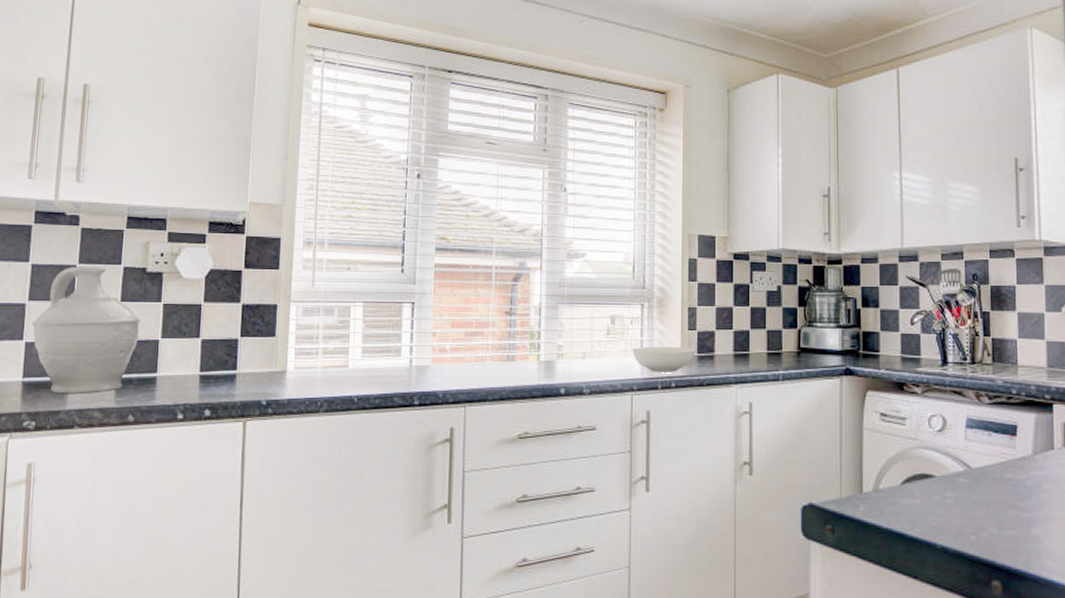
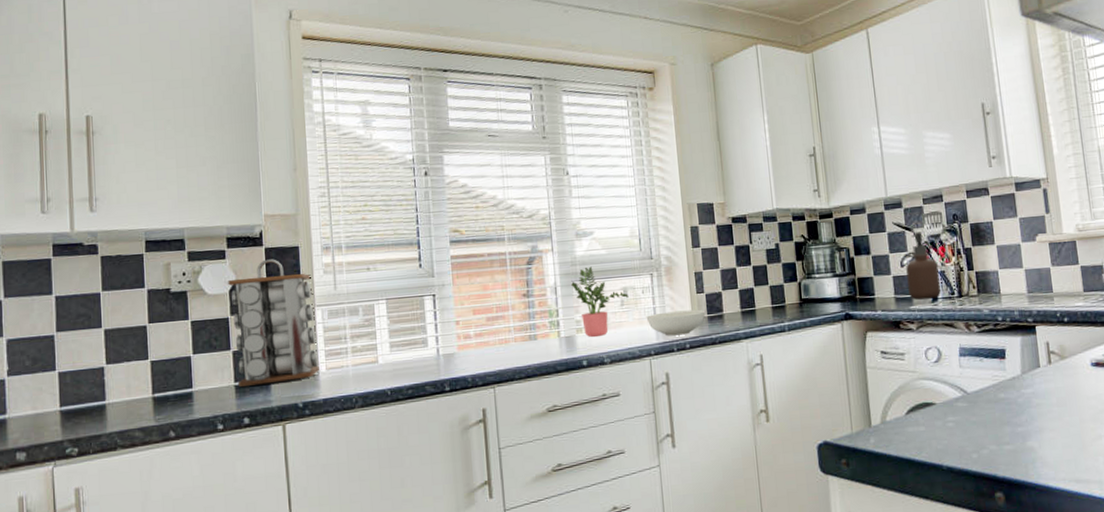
ceramic jug: present [32,266,141,395] -> none [63,292,171,419]
spice rack: none [203,248,289,379] -> present [228,259,319,387]
potted plant: none [557,290,616,366] -> present [571,266,629,338]
soap dispenser: none [916,289,953,363] -> present [906,232,941,301]

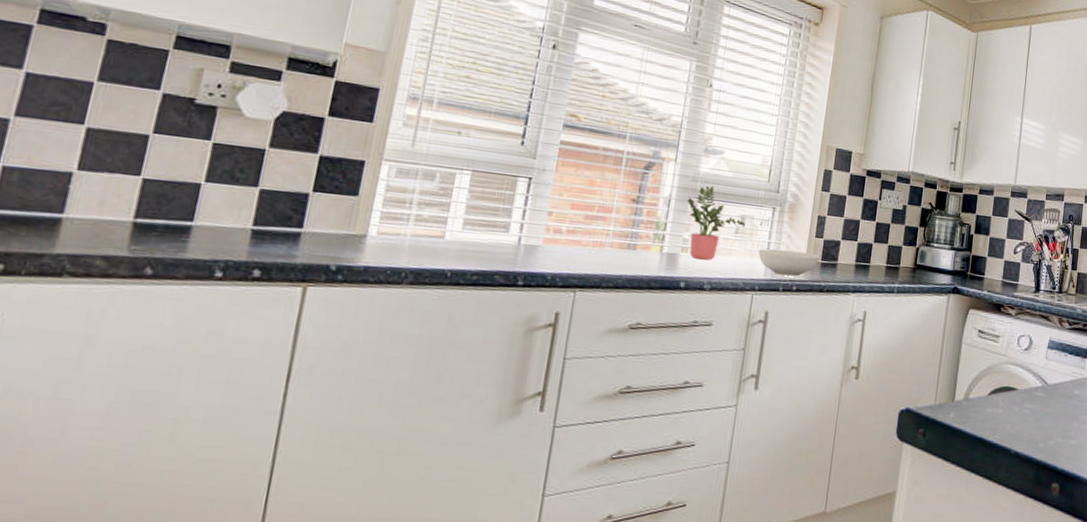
spice rack: present [228,259,319,387] -> none [256,93,385,240]
soap dispenser: present [906,232,941,301] -> none [1015,224,1047,290]

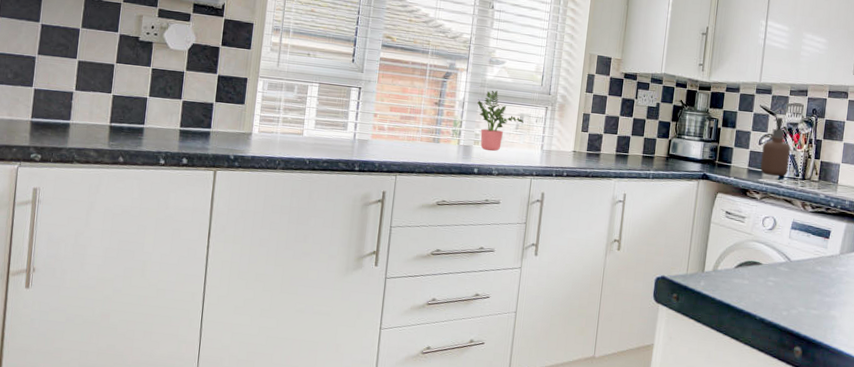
bowl: present [758,248,821,277] -> none [535,141,586,165]
soap dispenser: none [1015,224,1047,290] -> present [760,117,791,177]

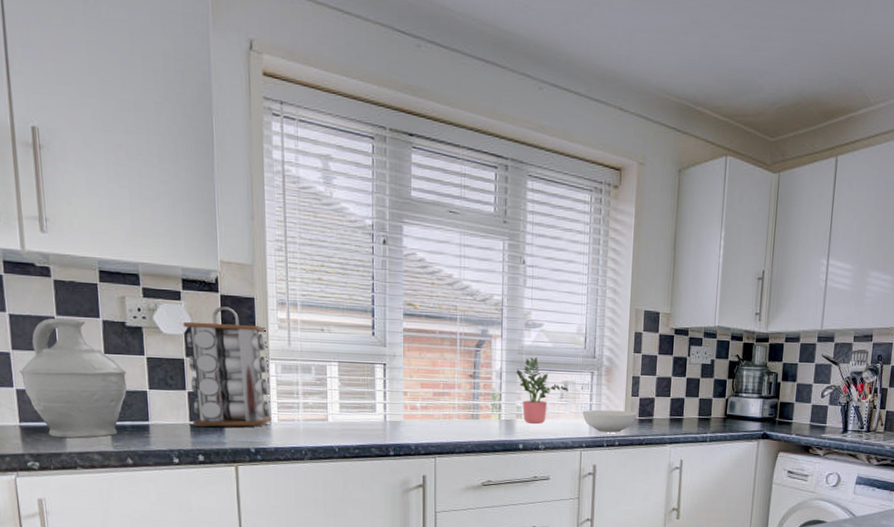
ceramic jug: none [41,30,133,137] -> present [20,317,127,439]
spice rack: none [182,29,258,137] -> present [183,306,272,429]
bowl: none [535,141,586,165] -> present [582,409,638,433]
soap dispenser: present [760,117,791,177] -> none [823,367,855,431]

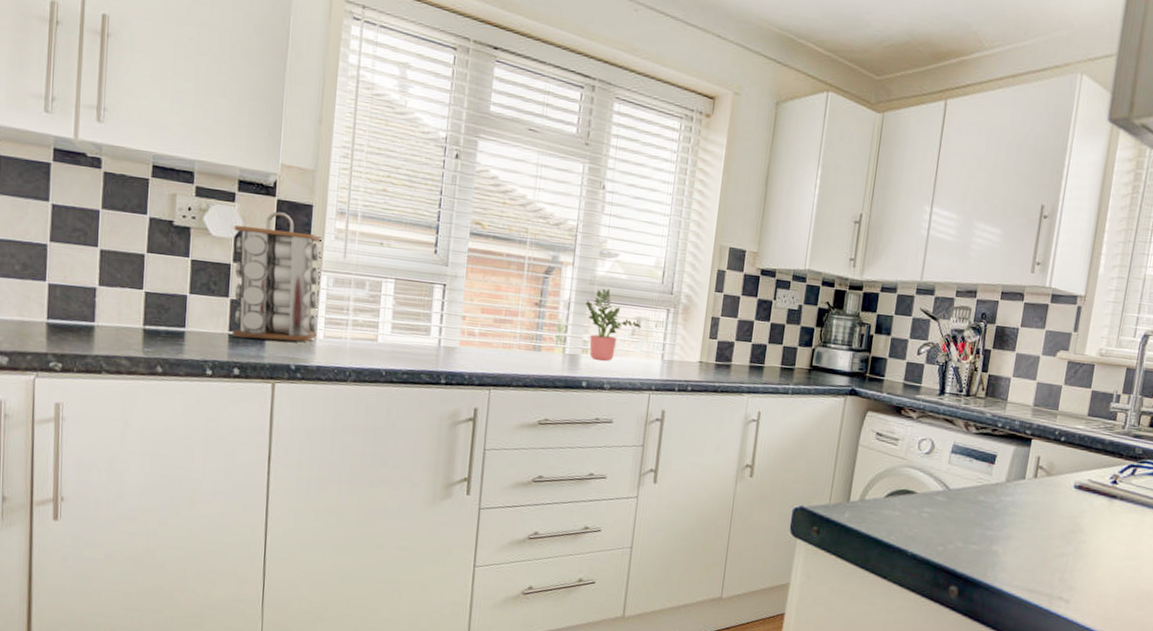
ceramic jug: present [20,317,127,439] -> none [55,211,168,342]
bowl: present [582,409,638,433] -> none [654,350,715,377]

